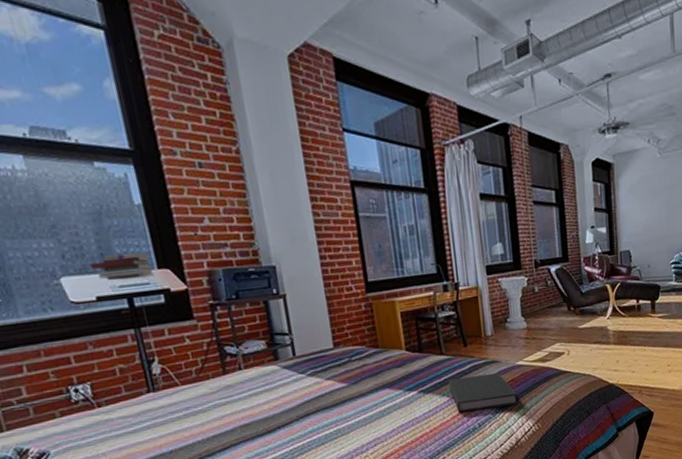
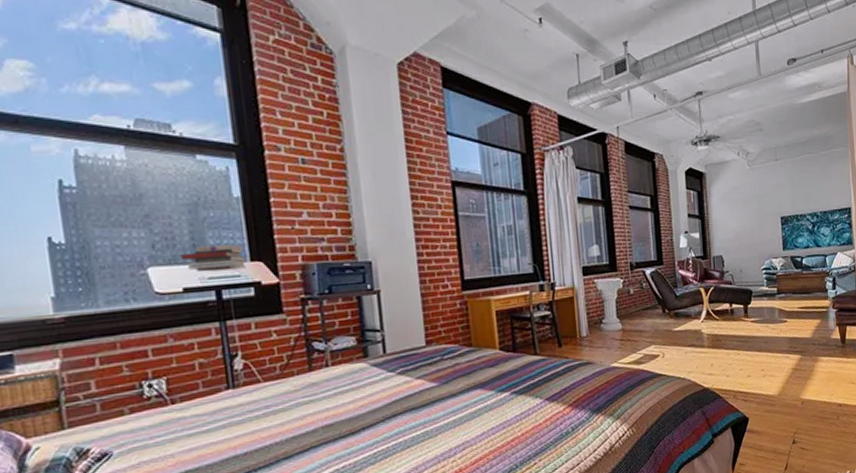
book: present [448,372,518,413] -> none [542,374,613,416]

